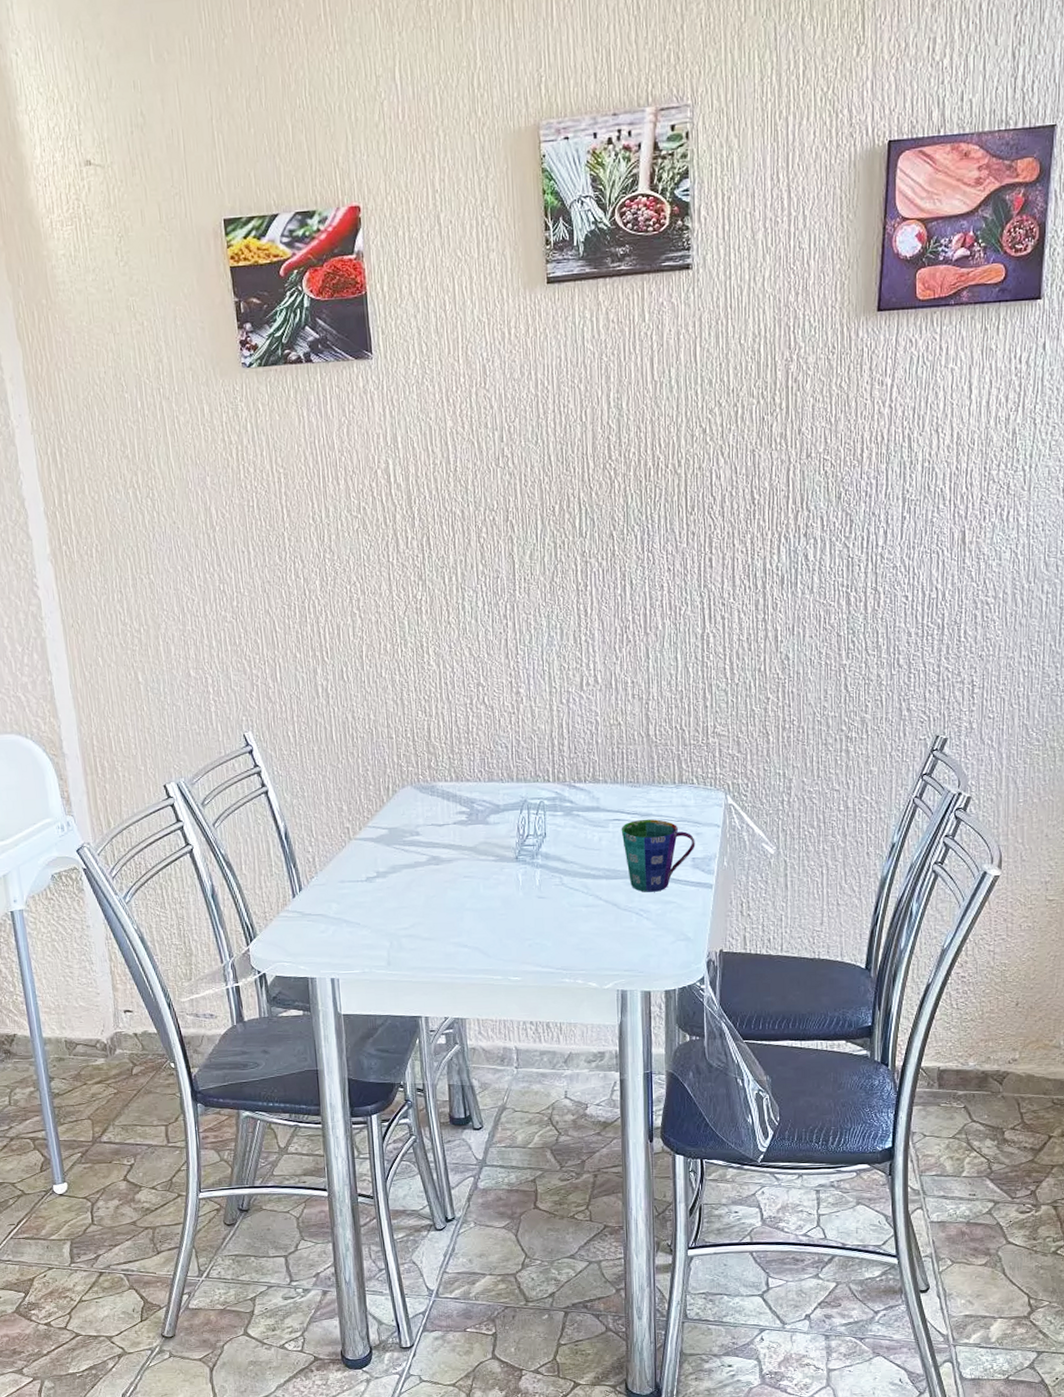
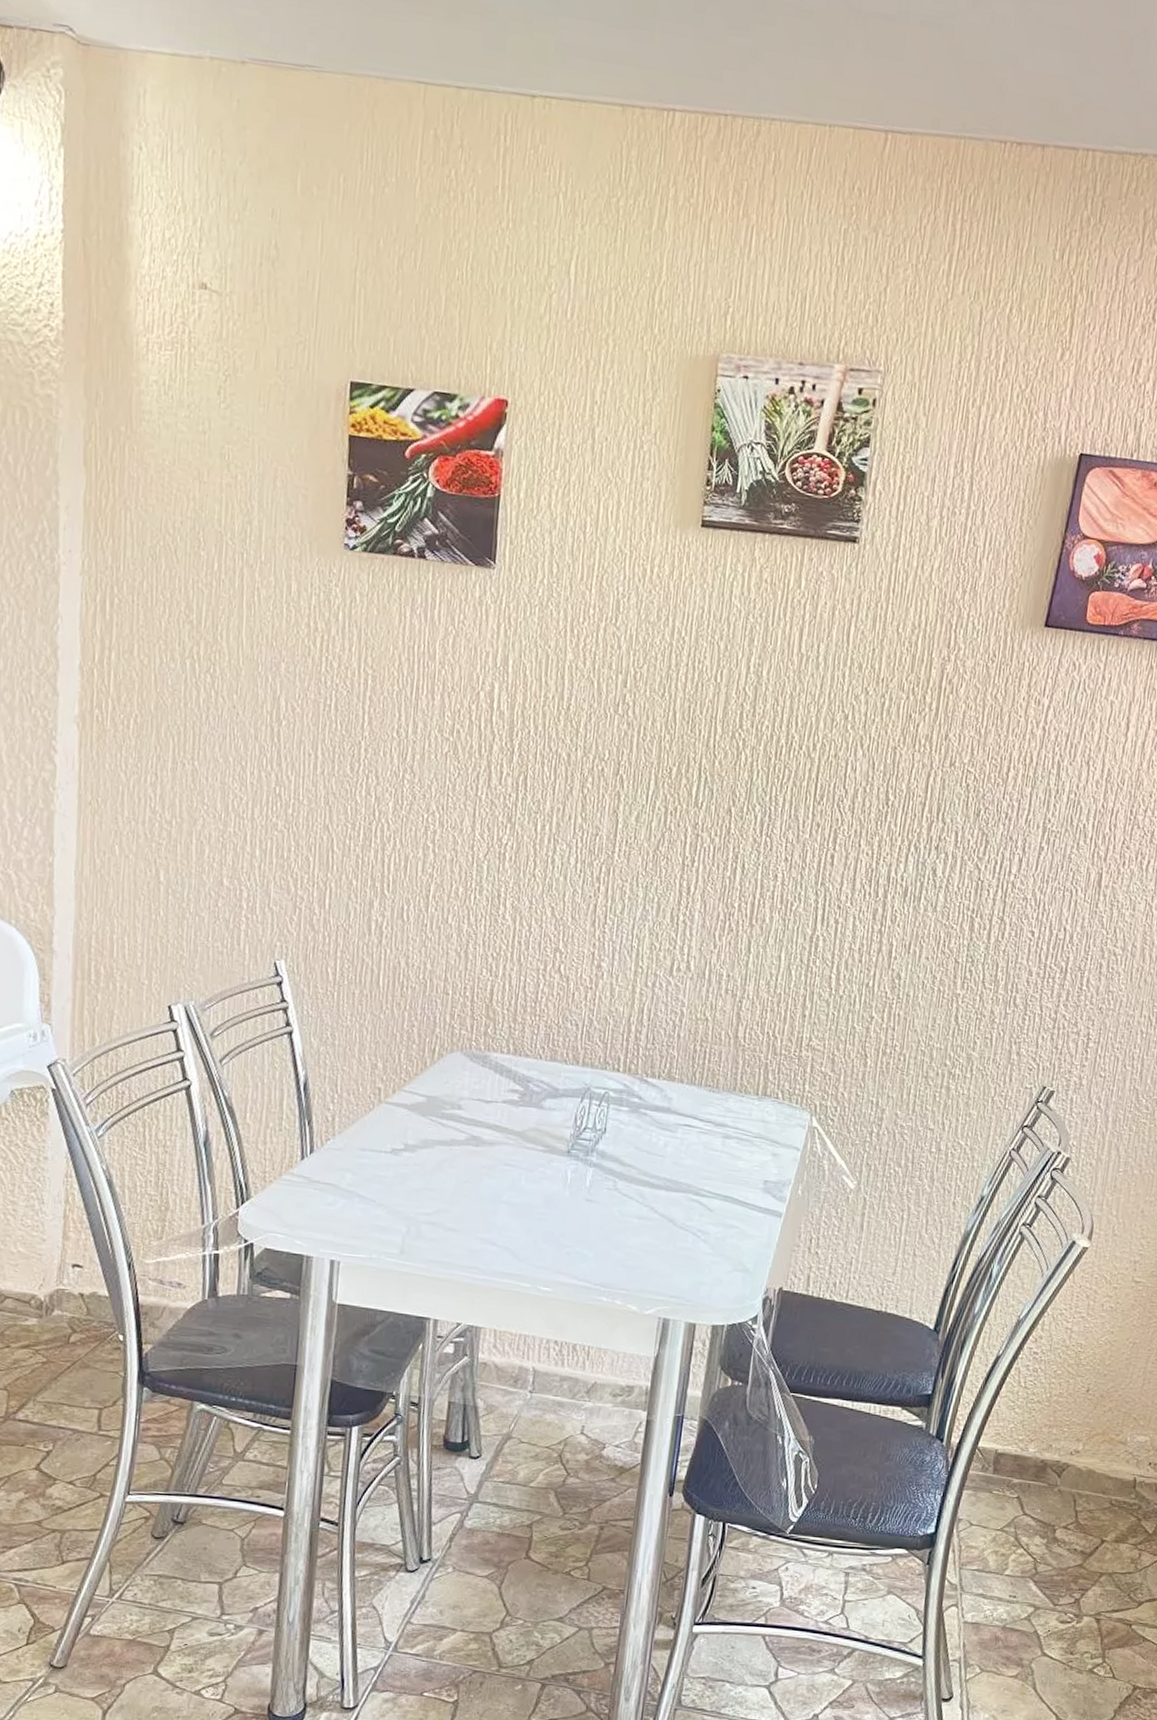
cup: present [621,819,696,892] -> none [690,1129,771,1213]

